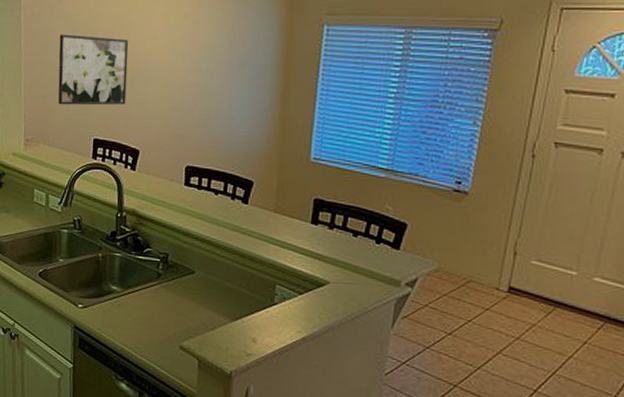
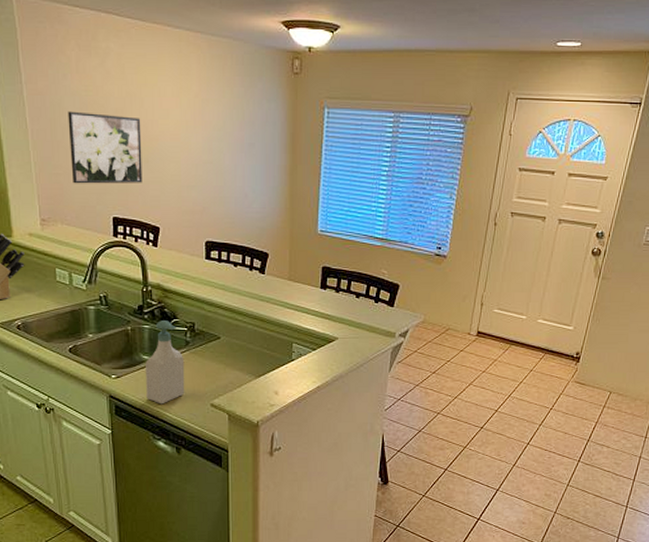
soap bottle: none [112,249,155,342] -> present [146,321,185,405]

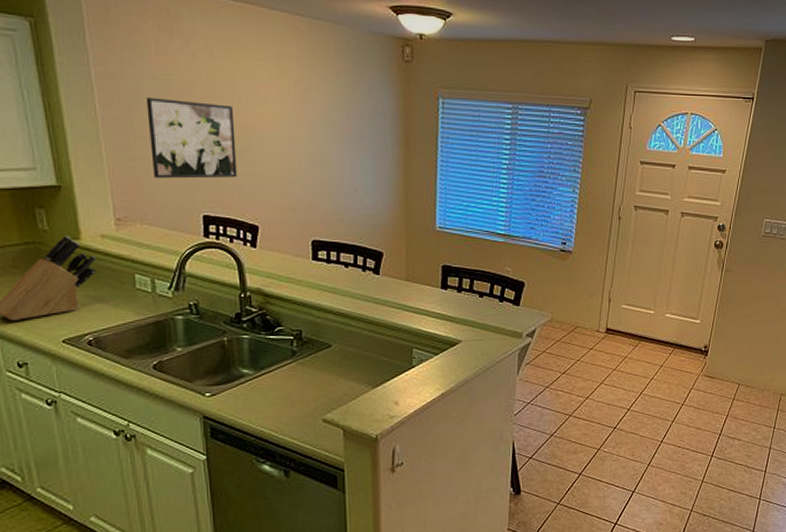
soap bottle: present [146,321,185,405] -> none [246,329,293,423]

